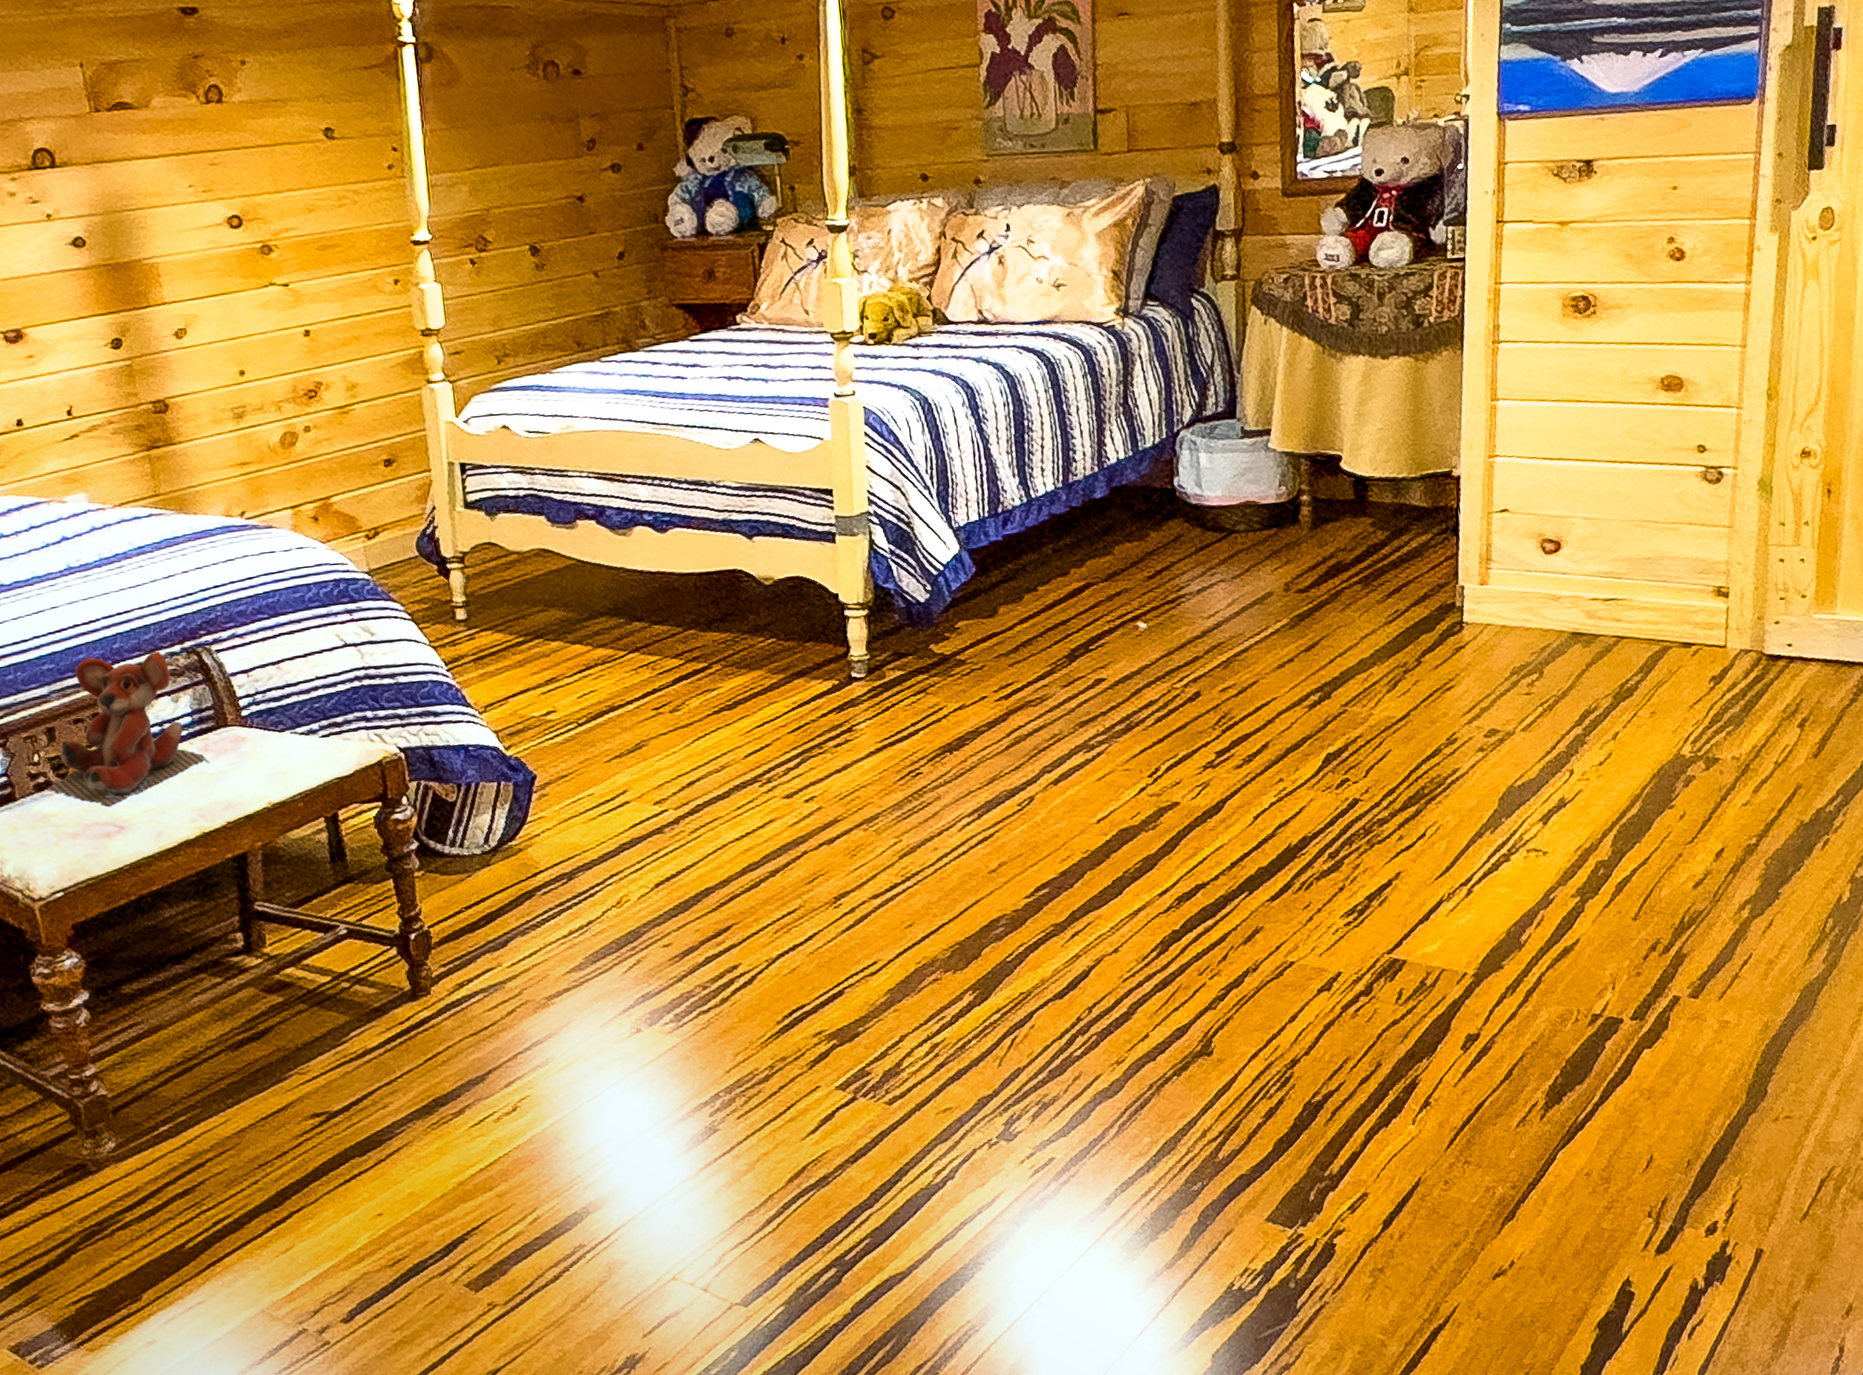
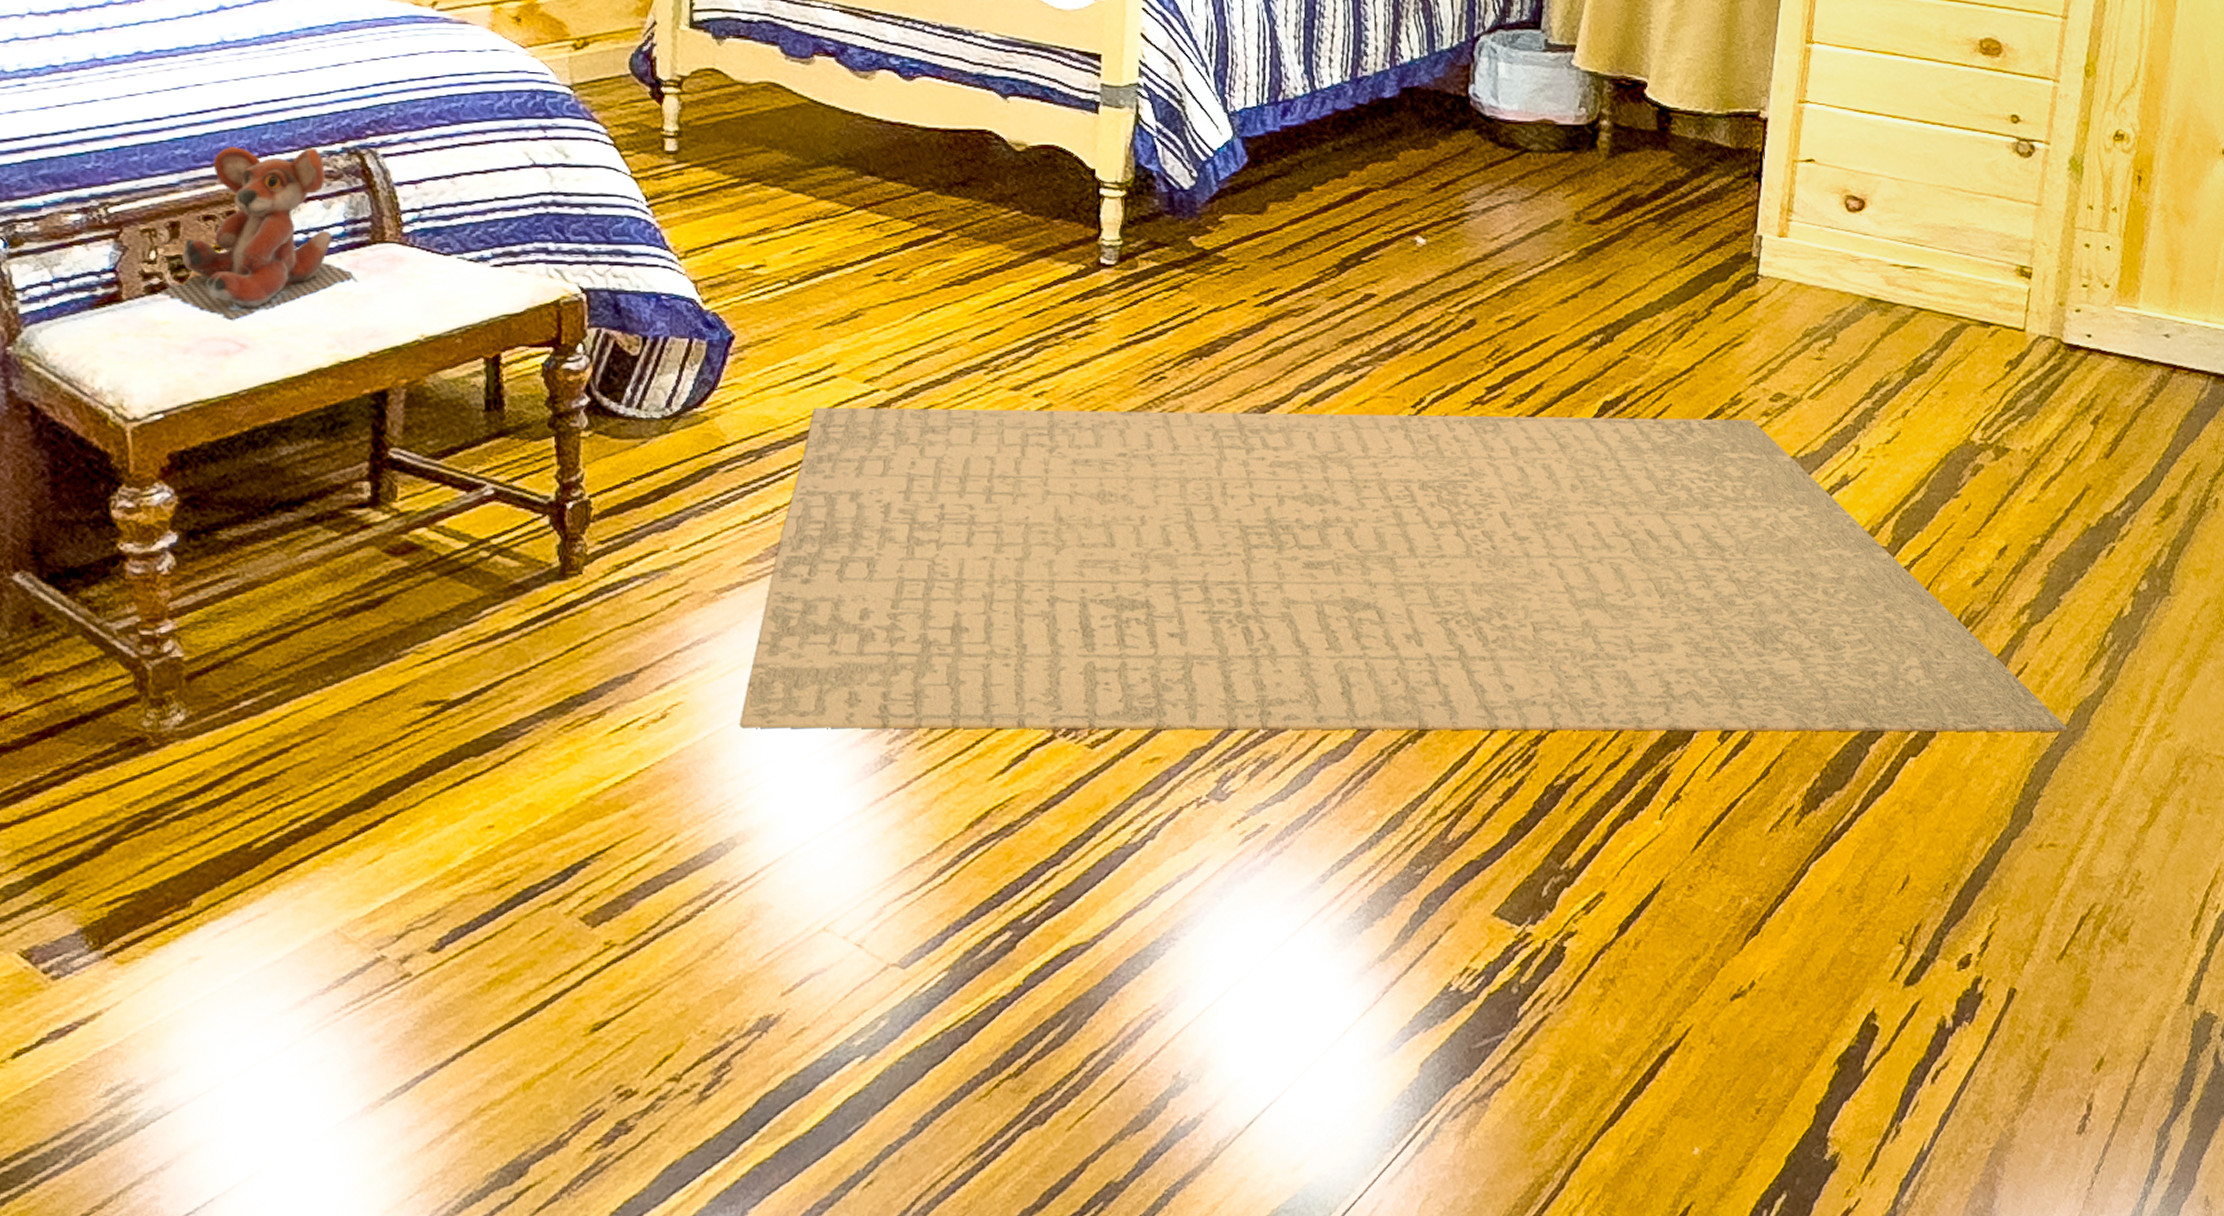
rug: none [580,756,1795,1114] -> present [739,407,2068,732]

